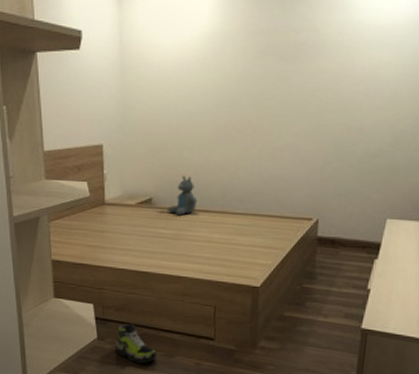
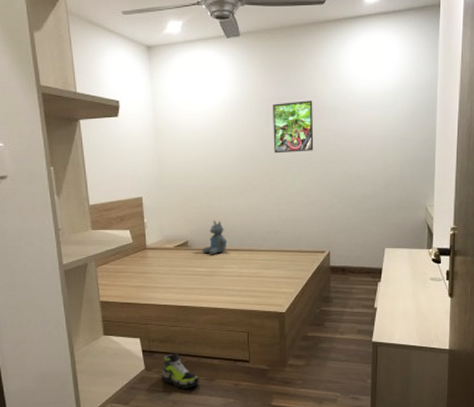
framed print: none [259,34,312,99] -> present [273,100,314,154]

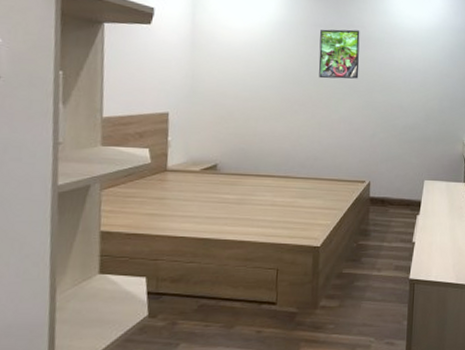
shoe: present [162,352,199,389] -> none [169,293,215,339]
teddy bear: present [202,220,228,255] -> none [233,142,263,181]

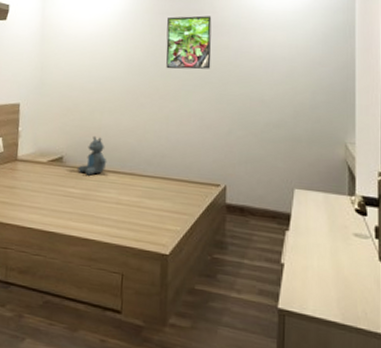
teddy bear: none [233,142,263,181] -> present [78,135,107,176]

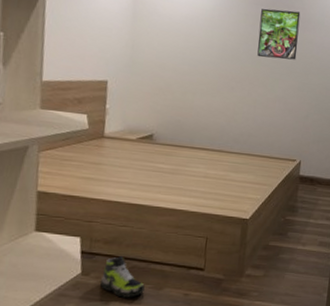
shoe: none [16,287,59,338] -> present [100,255,145,298]
teddy bear: present [78,135,107,176] -> none [168,115,197,152]

